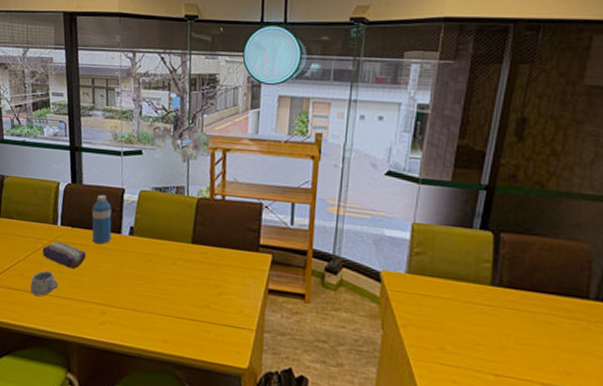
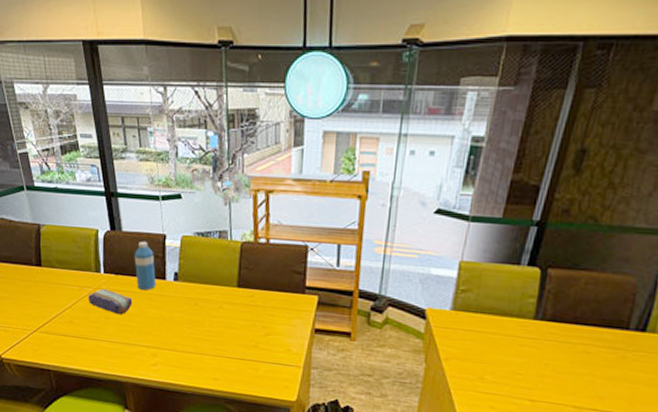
mug: present [30,270,58,296] -> none [79,317,107,341]

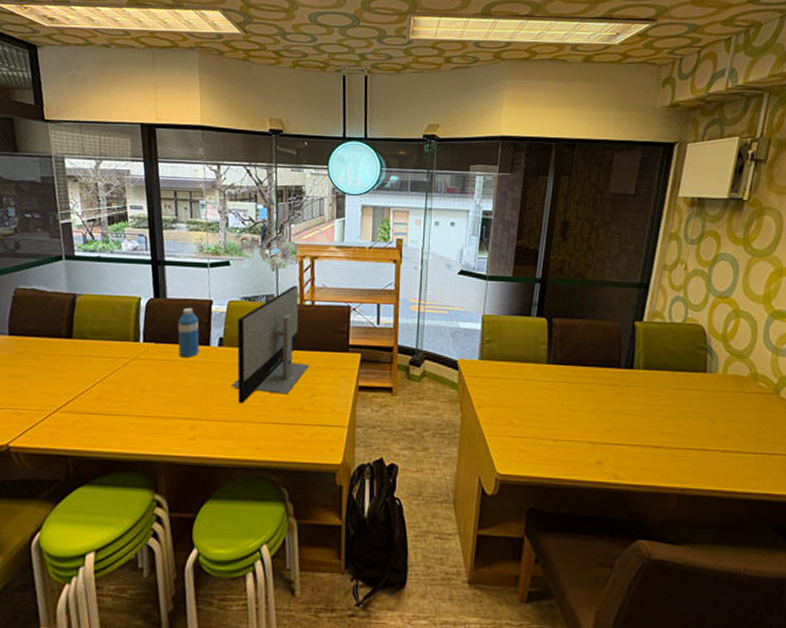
pencil case: present [88,288,133,315] -> none [122,358,173,386]
monitor: none [188,221,265,337] -> present [231,285,310,403]

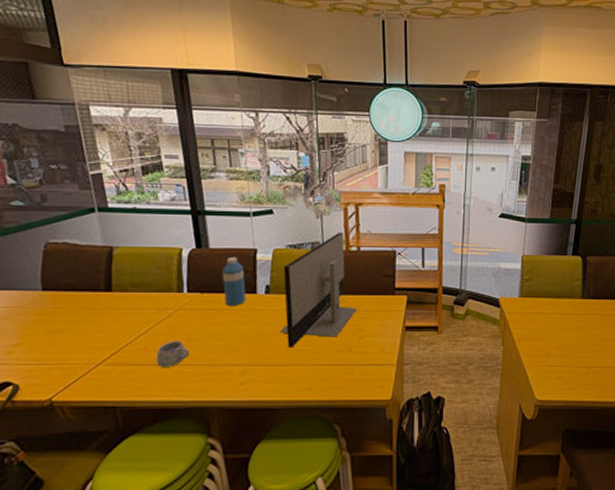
mug: none [109,390,142,418] -> present [156,341,189,367]

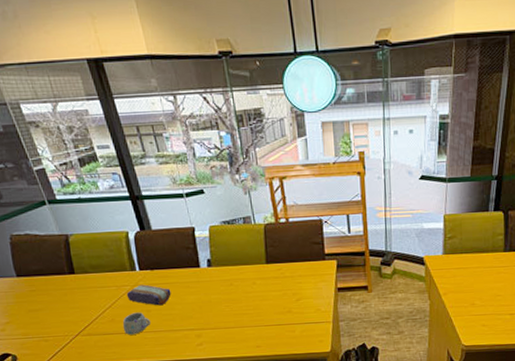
pencil case: none [167,309,220,335] -> present [126,284,171,306]
water bottle: present [222,256,246,306] -> none [166,235,191,280]
monitor: present [280,232,358,347] -> none [220,205,292,312]

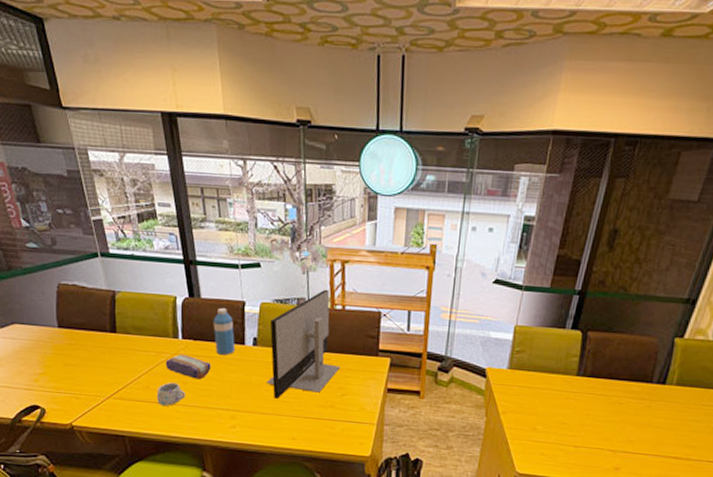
water bottle: none [166,235,191,280] -> present [213,307,235,355]
monitor: none [220,205,292,312] -> present [266,289,341,399]

